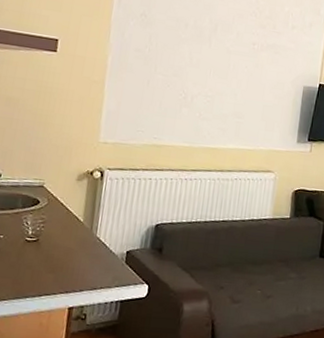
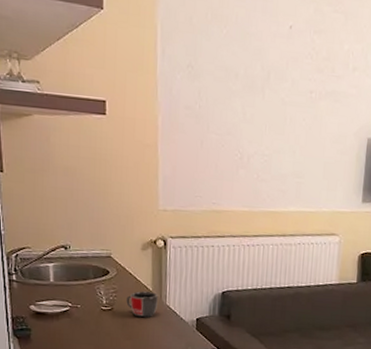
mug: none [54,222,89,250] -> present [126,291,158,318]

